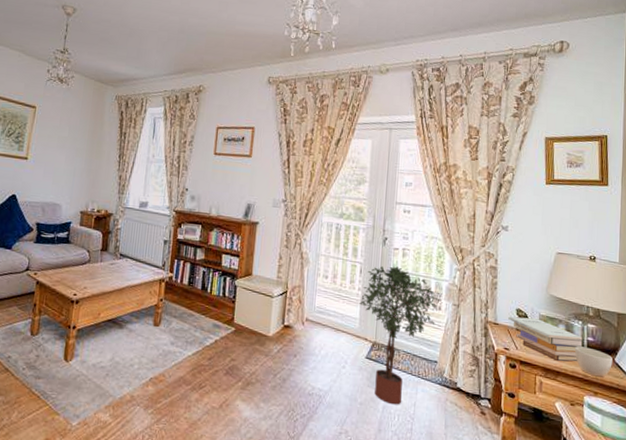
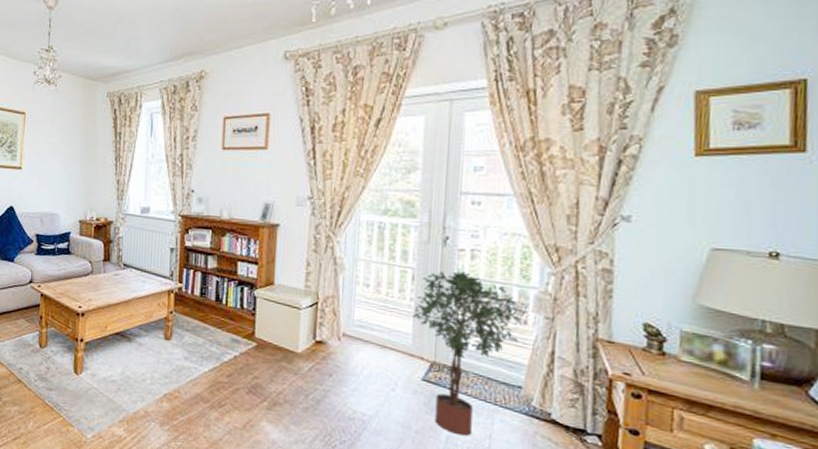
books: present [508,316,583,362] -> none [630,332,753,394]
cup: present [574,346,613,377] -> none [738,373,805,416]

